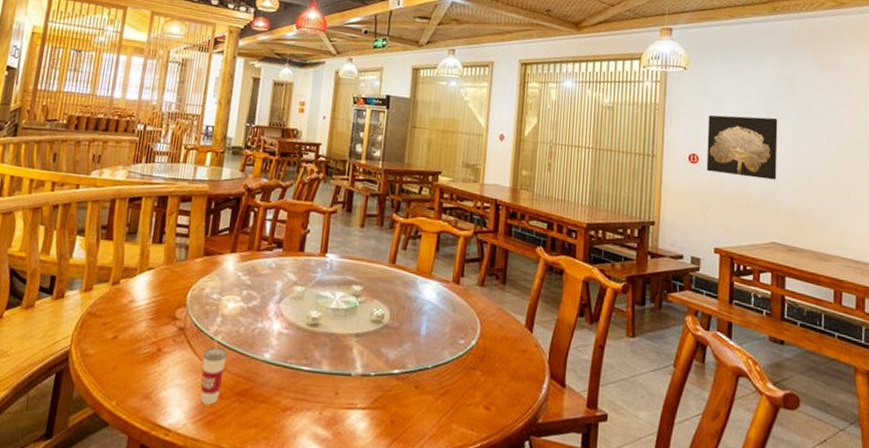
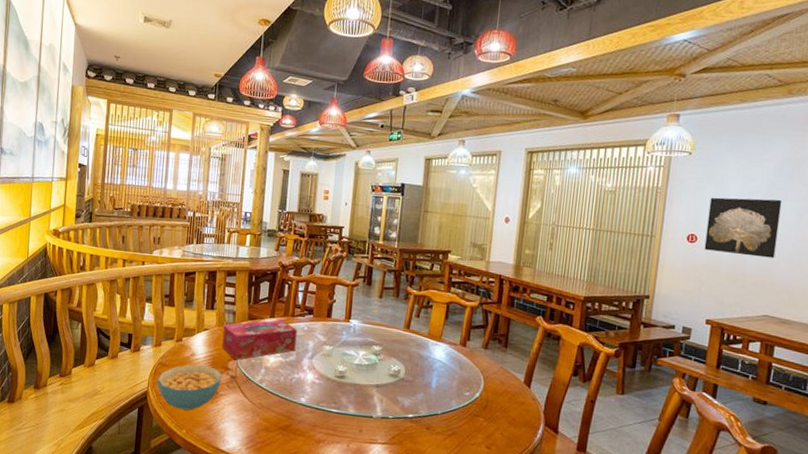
cereal bowl: none [83,313,168,375] -> present [157,364,222,411]
tissue box: none [169,255,263,307] -> present [222,320,298,360]
cup: present [200,337,228,405] -> none [250,384,271,436]

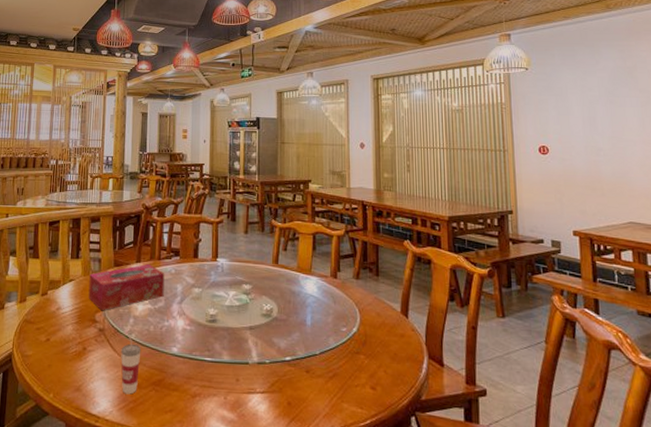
cereal bowl: present [157,364,222,411] -> none [22,319,90,371]
cup: none [250,384,271,436] -> present [121,336,142,395]
wall art: present [704,197,782,259] -> none [554,106,628,164]

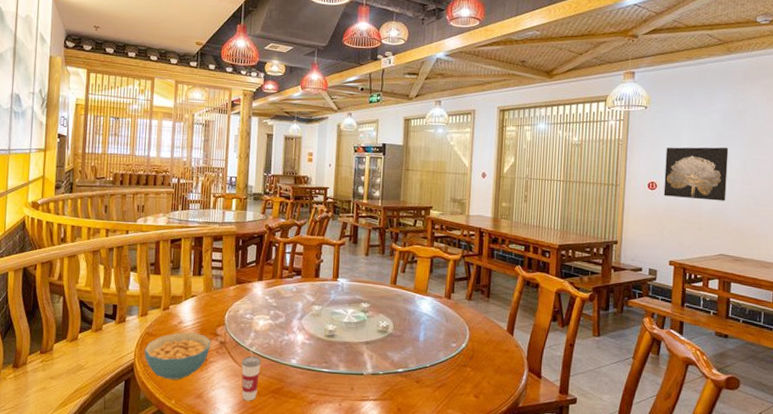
cereal bowl: none [22,319,90,371] -> present [144,332,212,380]
tissue box: present [88,264,165,311] -> none [210,282,286,326]
wall art: none [554,106,628,164] -> present [663,147,729,201]

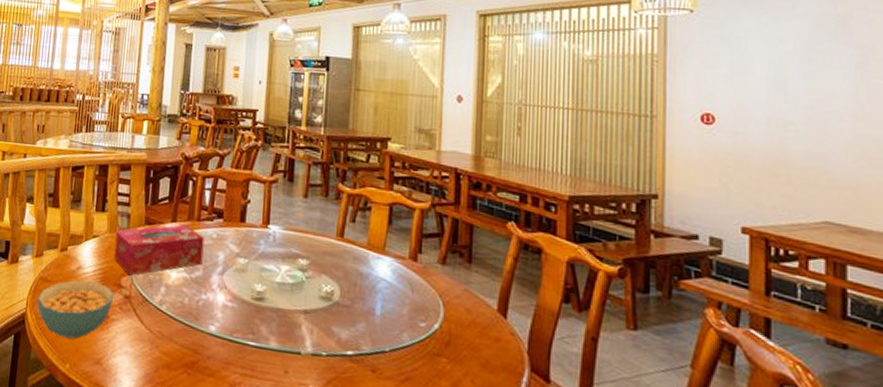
tissue box: none [210,282,286,326] -> present [113,225,205,275]
cup: present [241,348,262,401] -> none [148,306,173,375]
wall art: present [663,147,729,201] -> none [726,65,828,144]

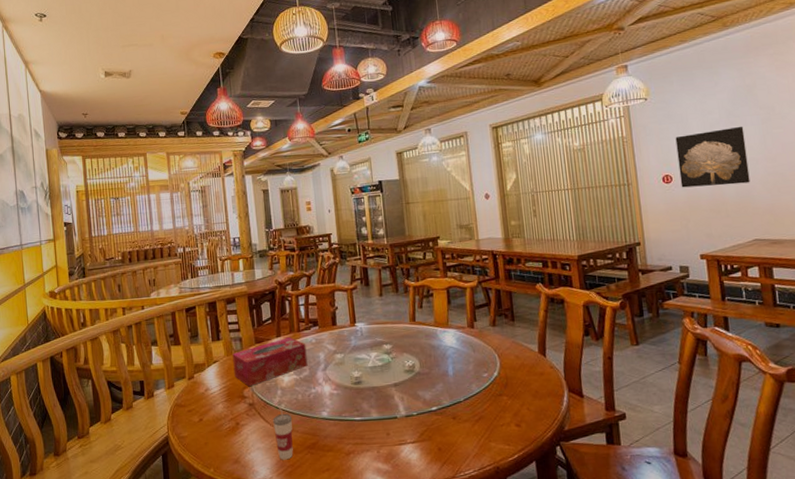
cereal bowl: present [37,280,114,340] -> none [176,398,240,449]
cup: none [148,306,173,375] -> present [273,406,293,460]
wall art: none [726,65,828,144] -> present [675,126,751,188]

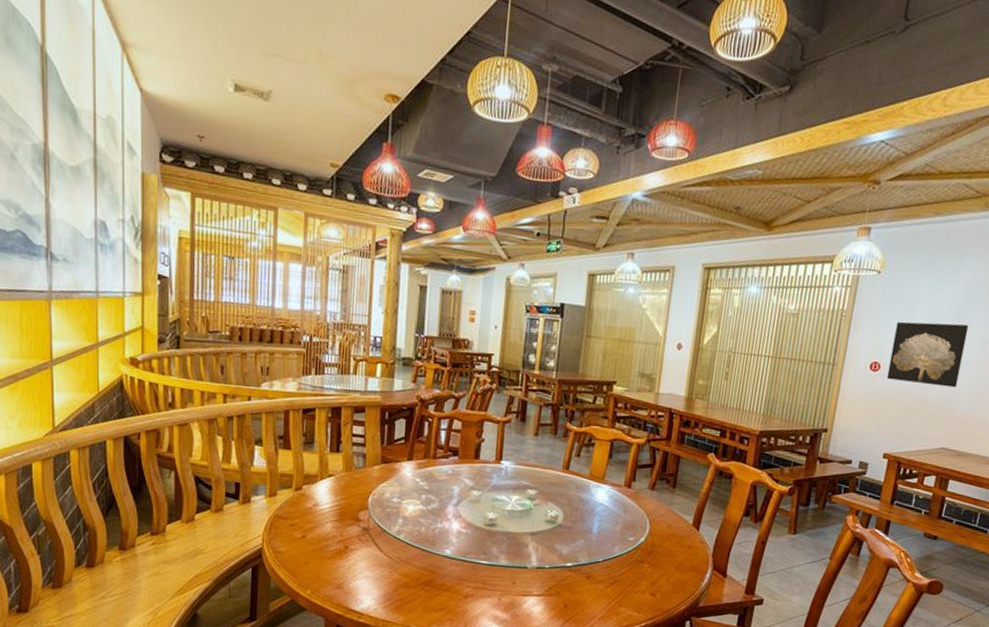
tissue box: present [232,337,308,387] -> none [350,463,440,510]
cup: present [273,406,293,460] -> none [387,536,411,593]

